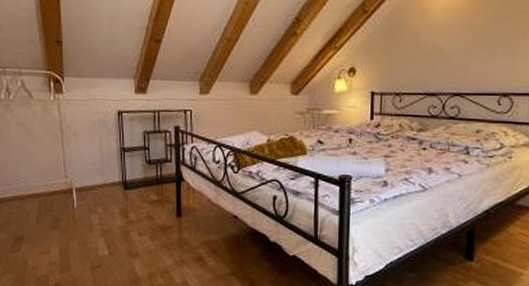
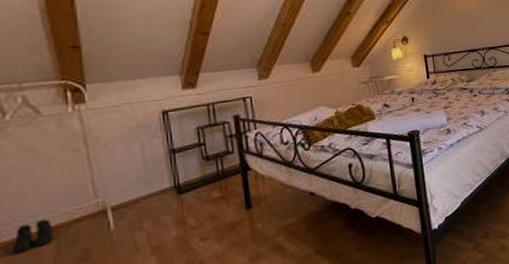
boots: none [11,186,37,209] -> present [13,218,54,254]

